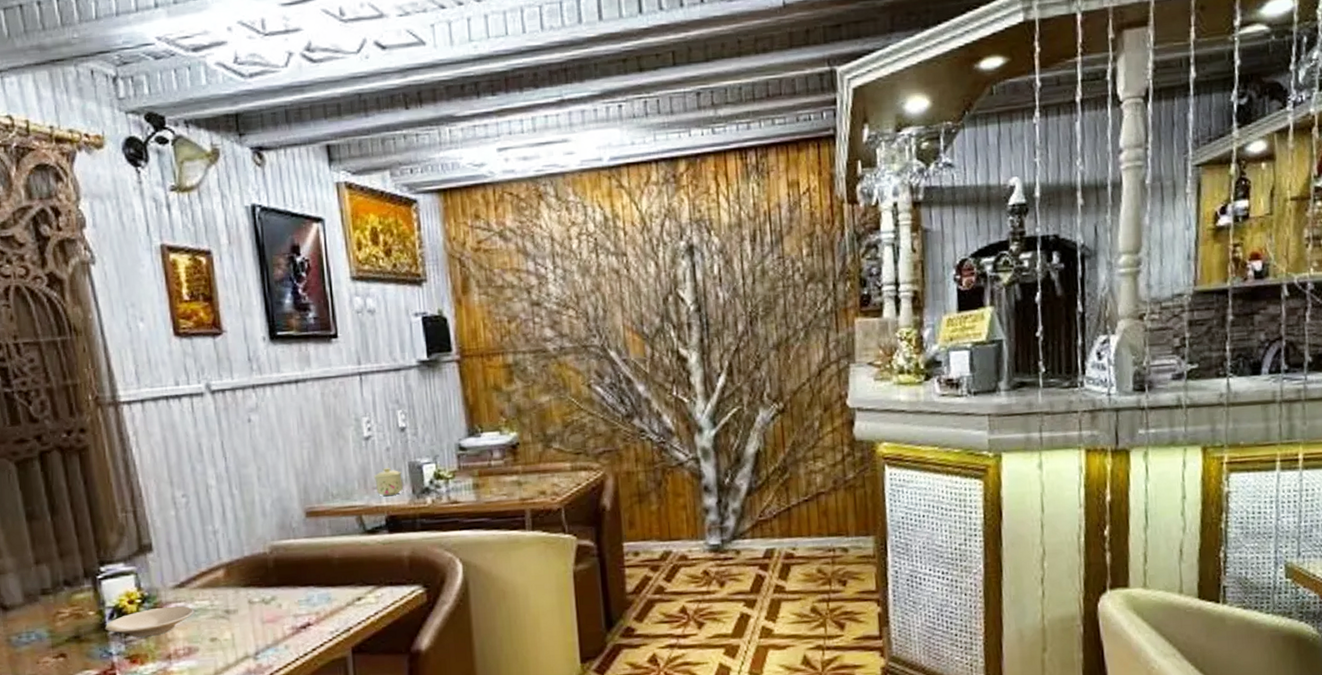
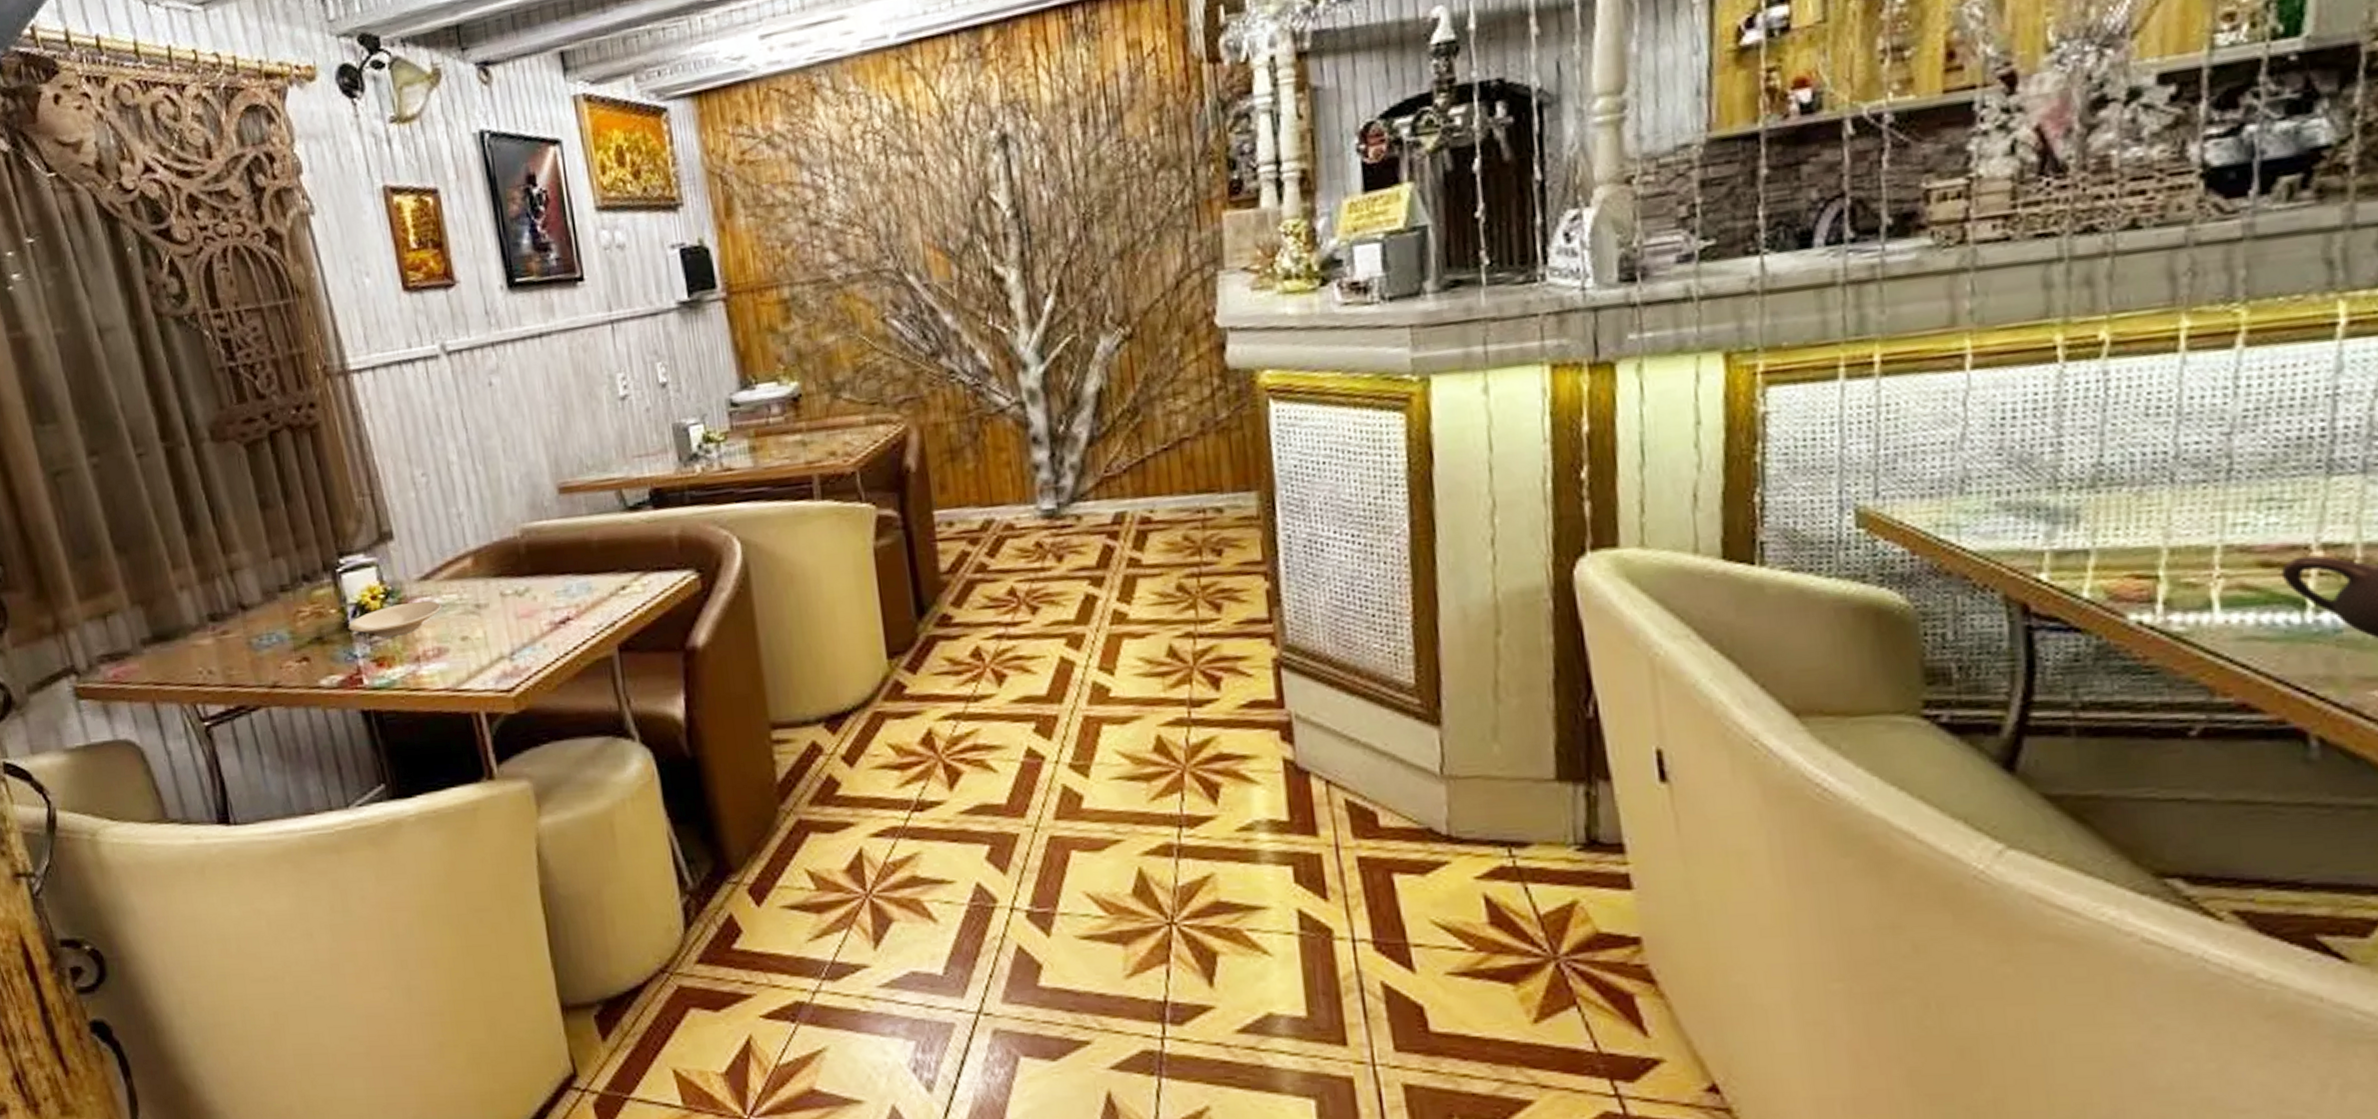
sugar bowl: present [373,467,403,497] -> none [633,430,667,466]

